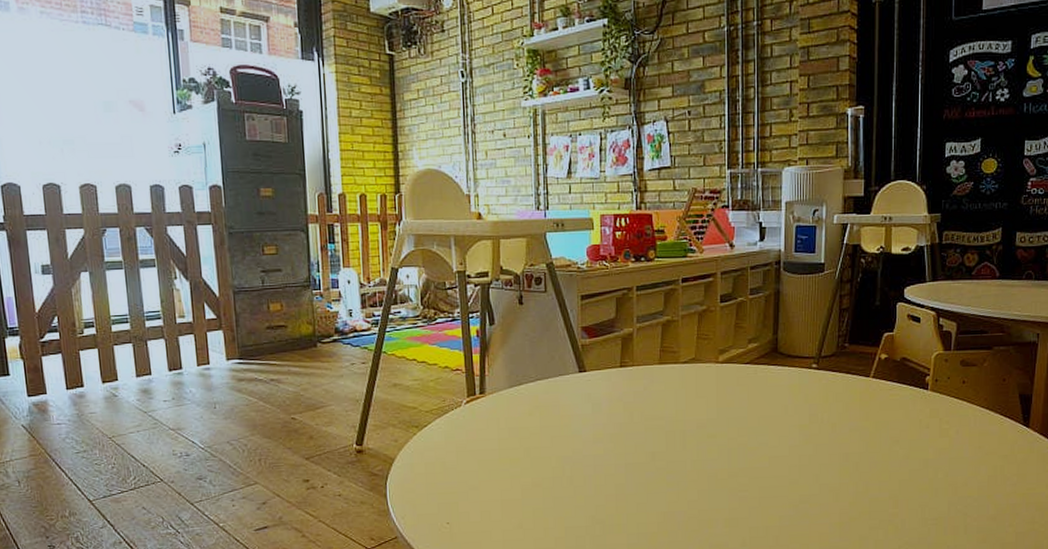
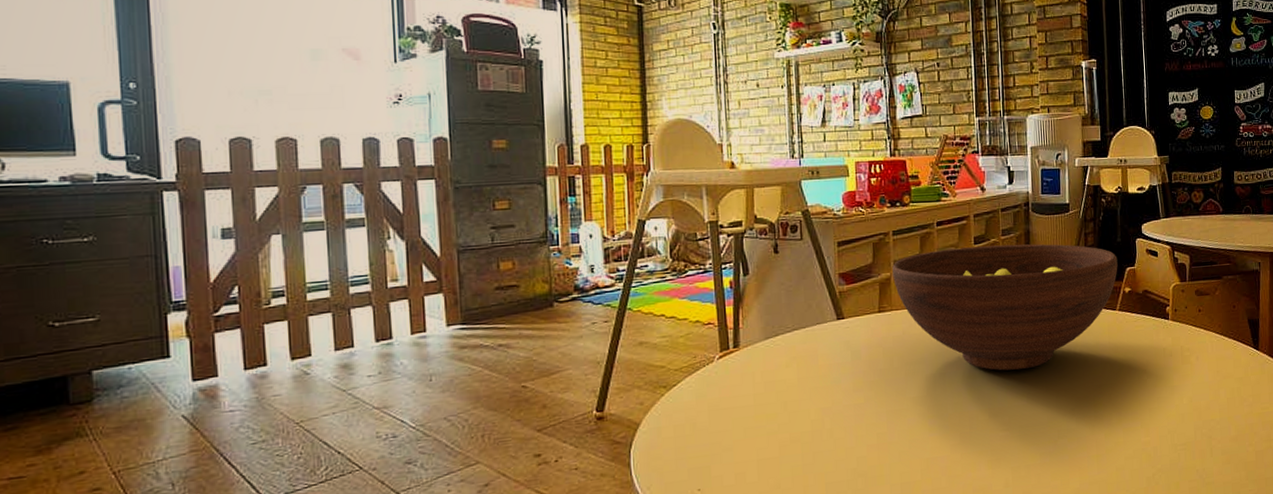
fruit bowl: none [635,304,875,432] -> present [892,243,1118,371]

